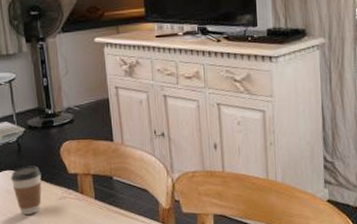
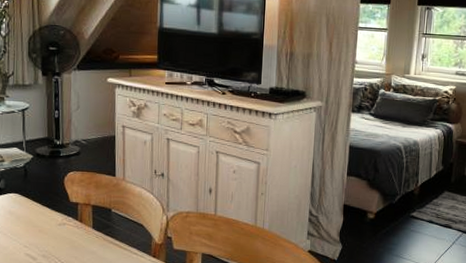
coffee cup: present [11,165,42,215] -> none [15,191,44,236]

